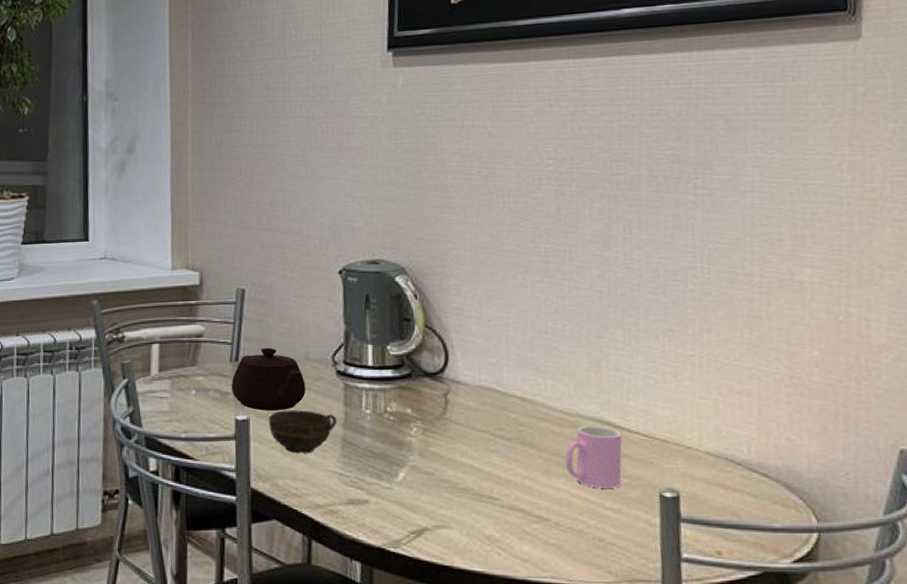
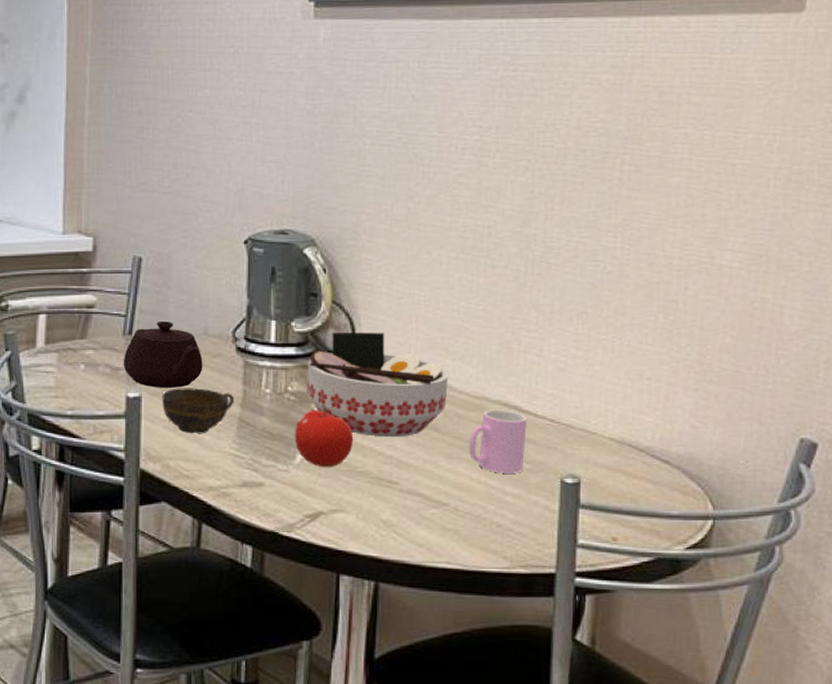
fruit: none [395,423,453,485] -> present [294,404,354,468]
bowl: none [404,353,542,455] -> present [306,332,449,438]

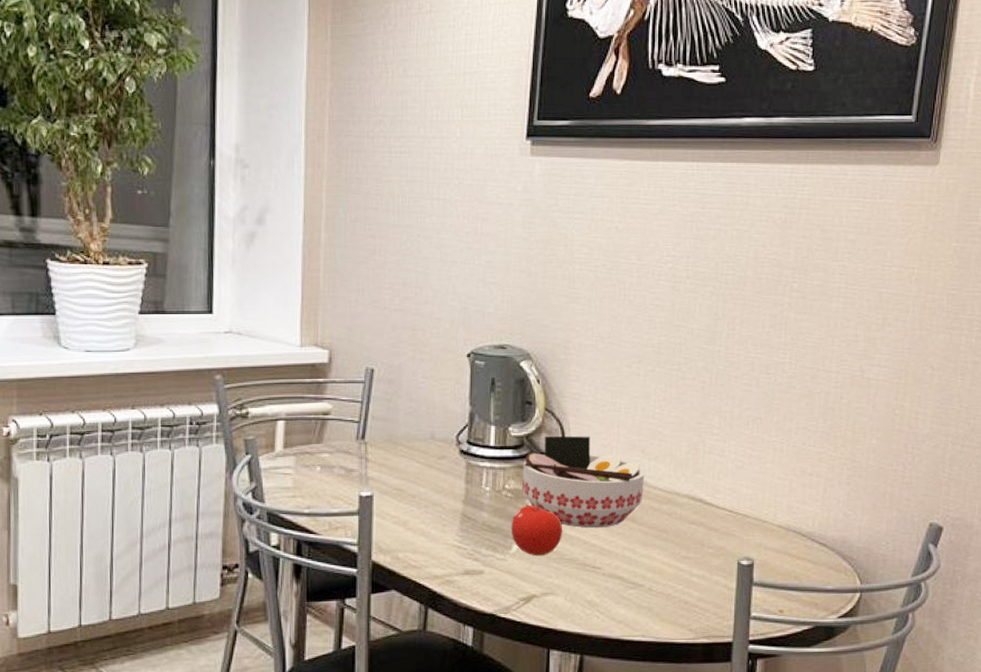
teapot: present [123,320,203,388] -> none [356,426,430,487]
cup: present [162,388,234,434] -> none [392,487,457,529]
cup: present [469,409,528,473] -> none [662,502,711,558]

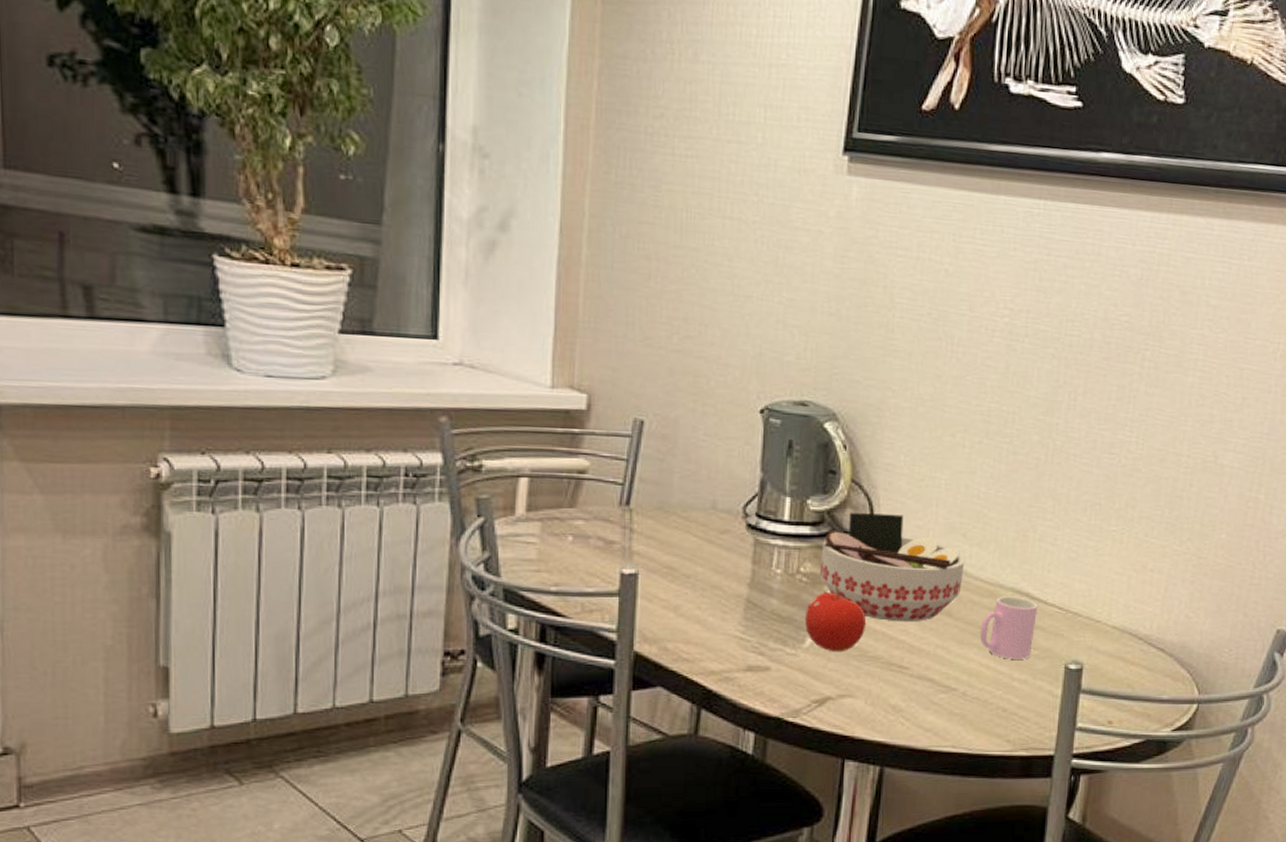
cup: none [662,502,711,558] -> present [980,596,1039,659]

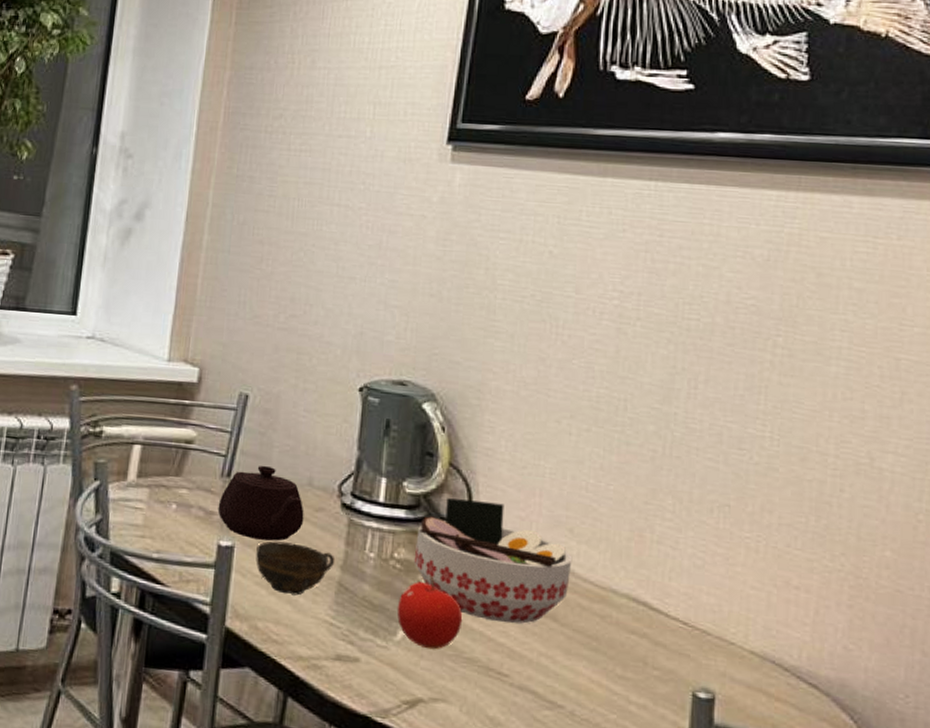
teapot: none [618,491,709,565] -> present [217,465,304,541]
cup: none [661,565,742,615] -> present [256,541,334,596]
cup: present [980,596,1039,659] -> none [591,603,659,680]

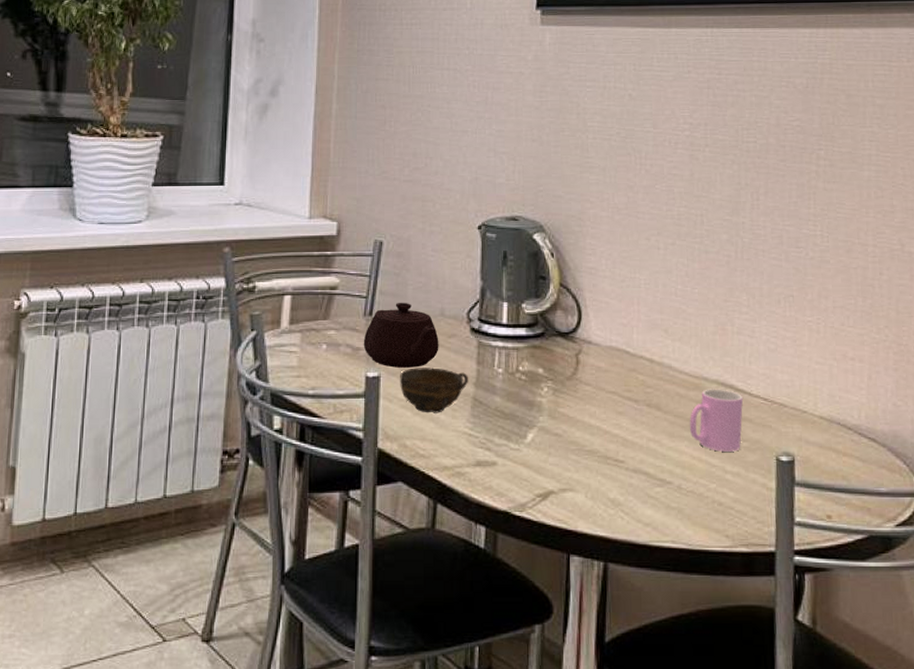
fruit: present [397,576,463,650] -> none [525,383,582,447]
bowl: present [413,498,573,624] -> none [536,314,669,417]
cup: none [591,603,659,680] -> present [690,389,744,452]

